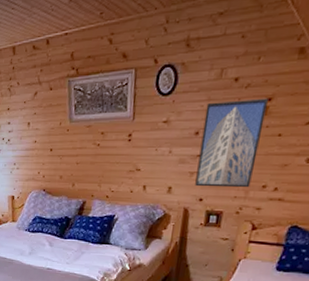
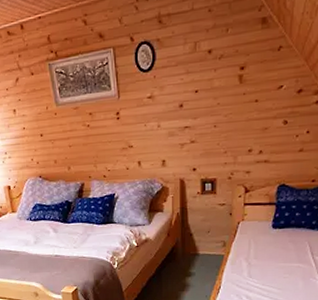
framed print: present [195,98,268,188] -> none [186,67,241,157]

